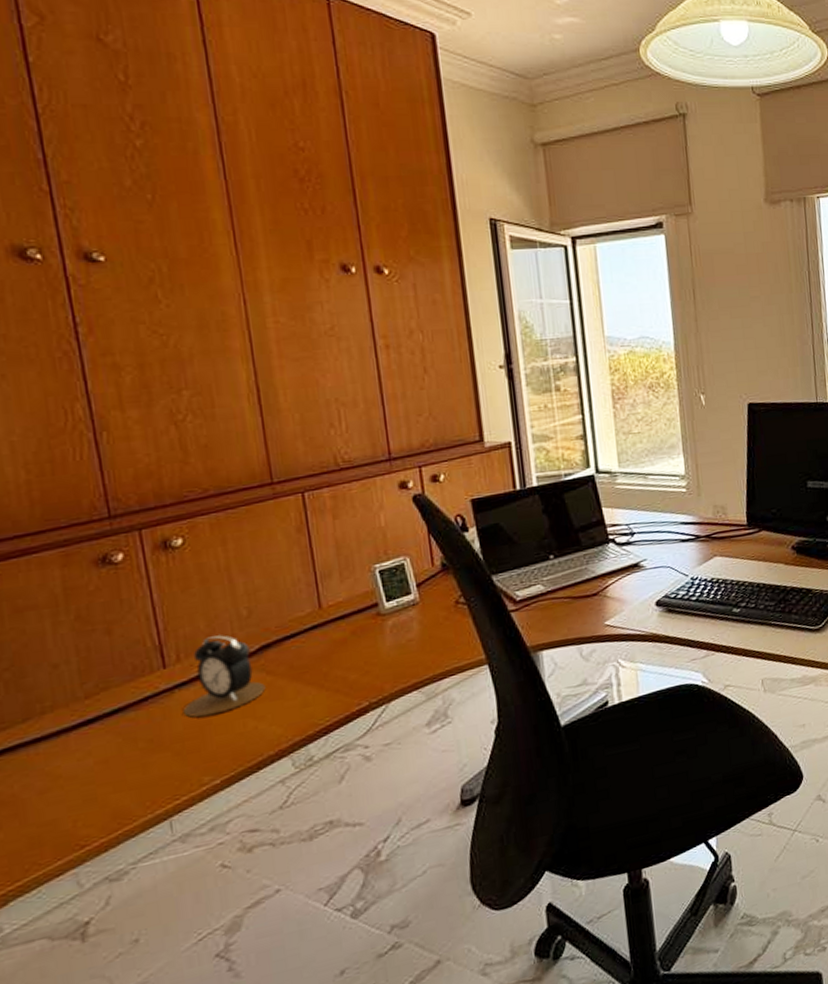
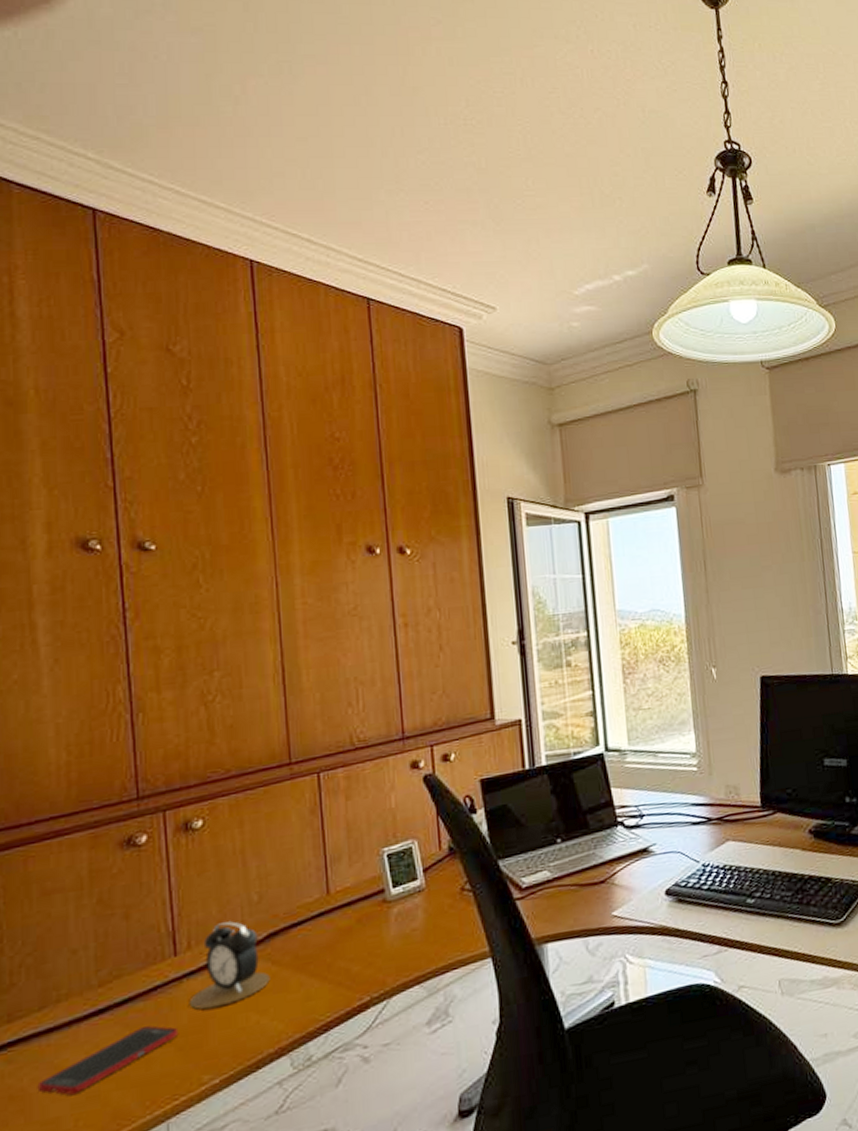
cell phone: none [29,733,175,799] -> present [37,1025,179,1095]

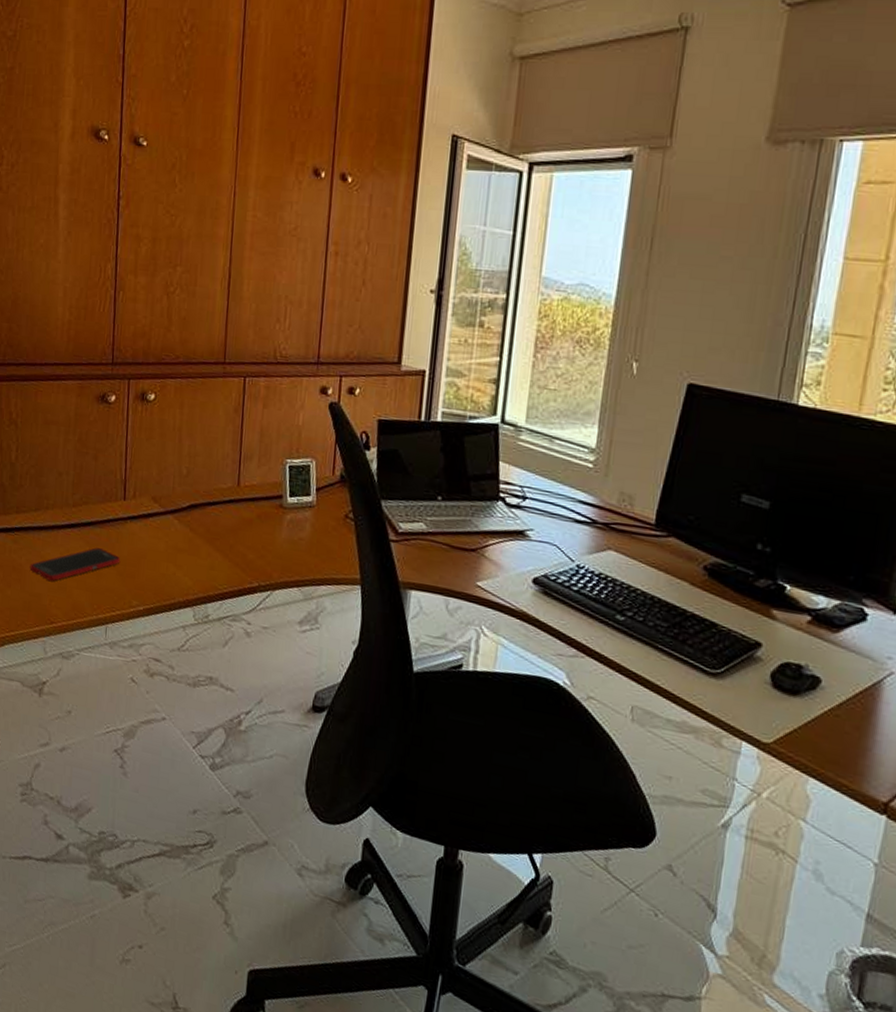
alarm clock: present [189,921,270,1010] -> none [129,484,187,552]

